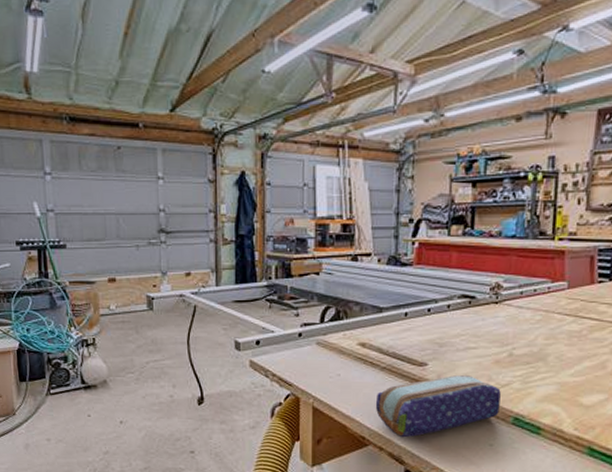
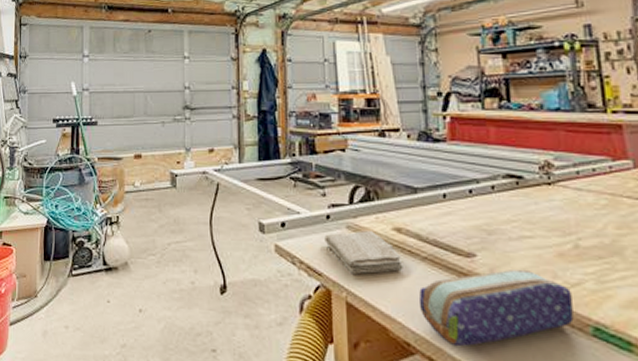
washcloth: none [296,346,365,384] -> present [324,231,403,275]

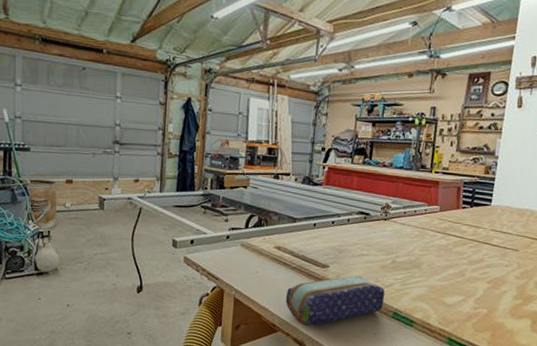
washcloth: present [324,231,403,275] -> none [223,248,278,279]

